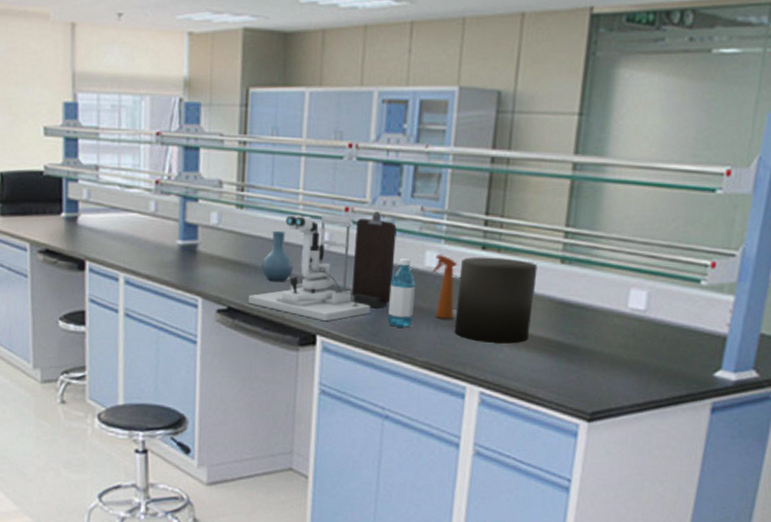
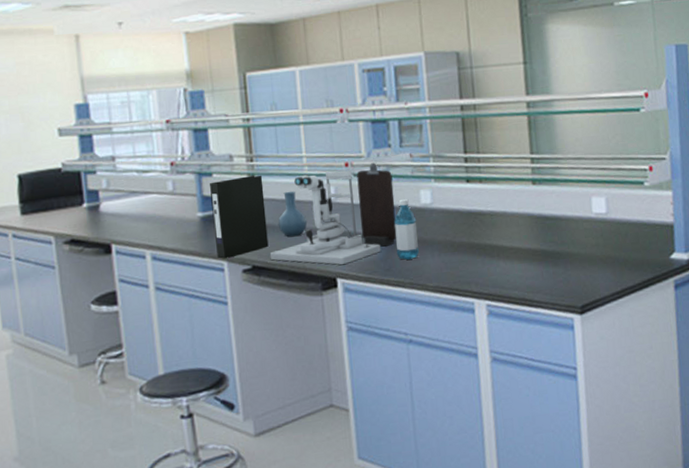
binder: none [192,207,252,295] -> present [210,175,269,259]
spray bottle: present [431,255,457,319] -> none [427,192,453,247]
container: present [454,257,538,344] -> none [451,187,519,261]

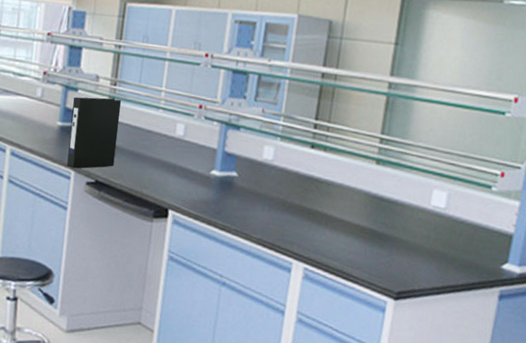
slit lamp: present [269,170,381,265] -> none [113,108,216,199]
flask: present [277,191,308,237] -> none [126,119,154,163]
clipboard: present [356,163,397,247] -> none [200,110,241,191]
water bottle: present [394,199,419,260] -> none [229,150,255,208]

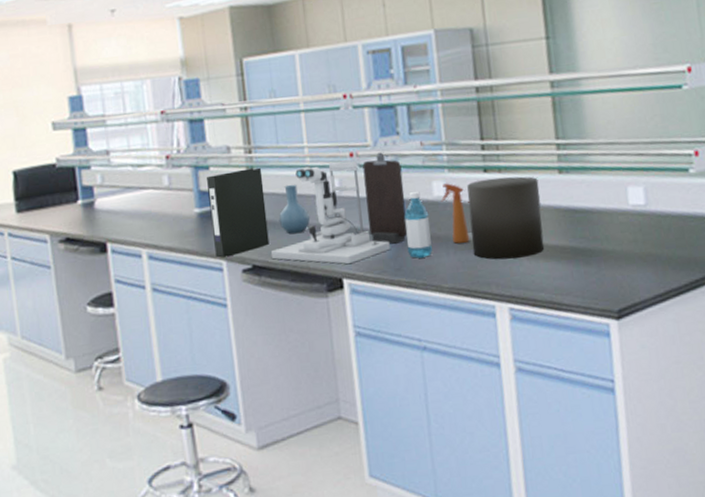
slit lamp: none [113,108,216,199] -> present [270,161,390,265]
flask: none [126,119,154,163] -> present [278,184,311,234]
clipboard: none [200,110,241,191] -> present [362,152,408,244]
water bottle: none [229,150,255,208] -> present [404,192,432,258]
spray bottle: none [267,149,290,204] -> present [440,183,470,244]
container: none [284,154,357,229] -> present [467,176,545,260]

